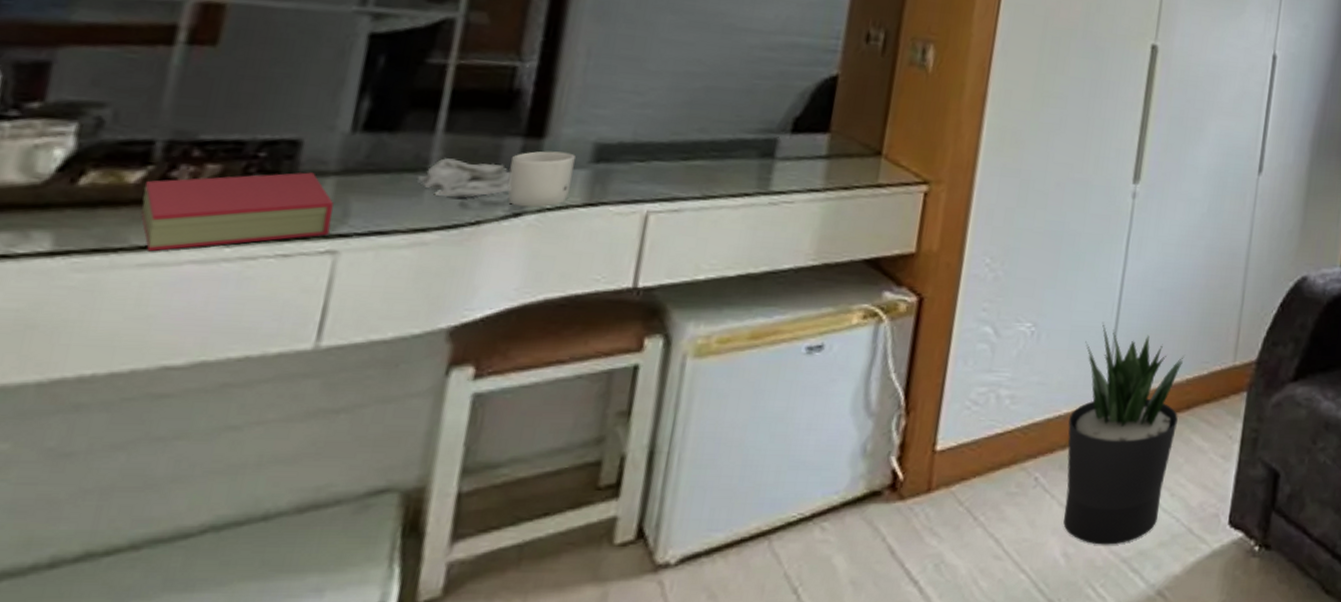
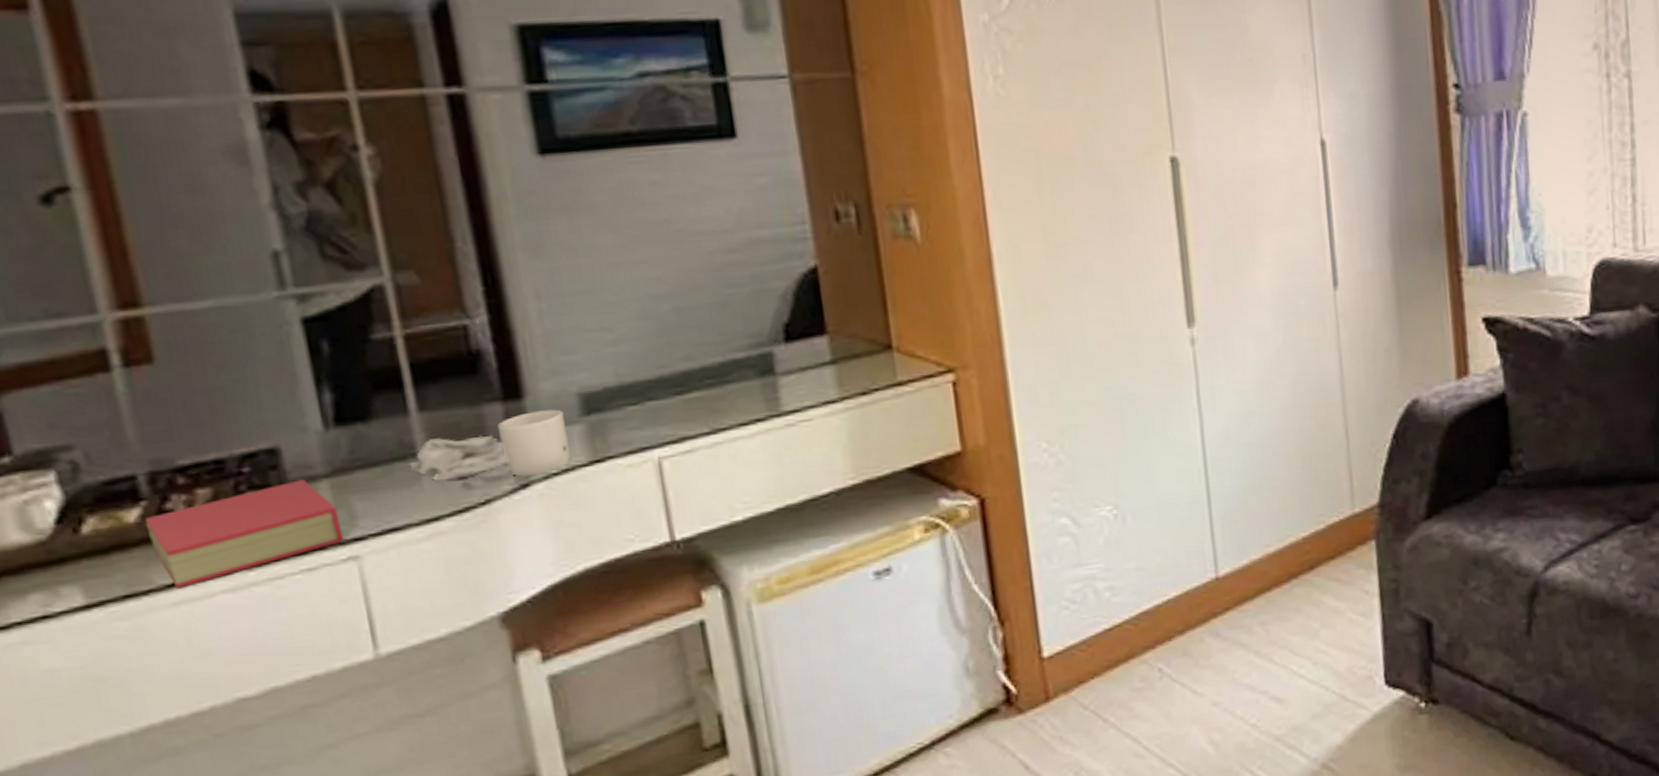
planter: present [1063,323,1185,545] -> none [1177,491,1304,727]

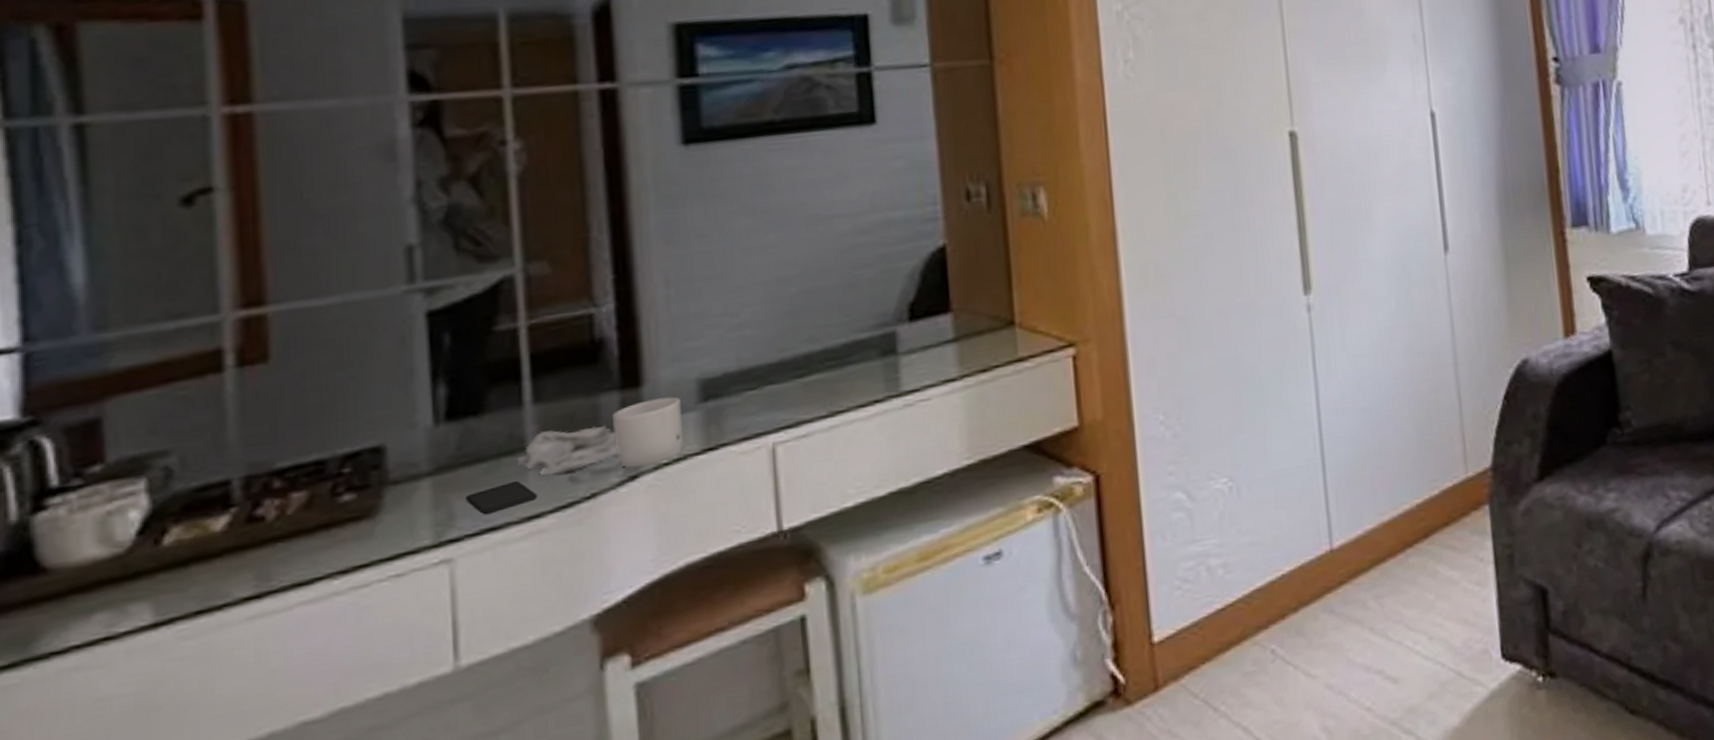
book: present [145,479,344,589] -> none [232,478,439,602]
mobile phone: none [363,484,434,517] -> present [464,480,538,516]

